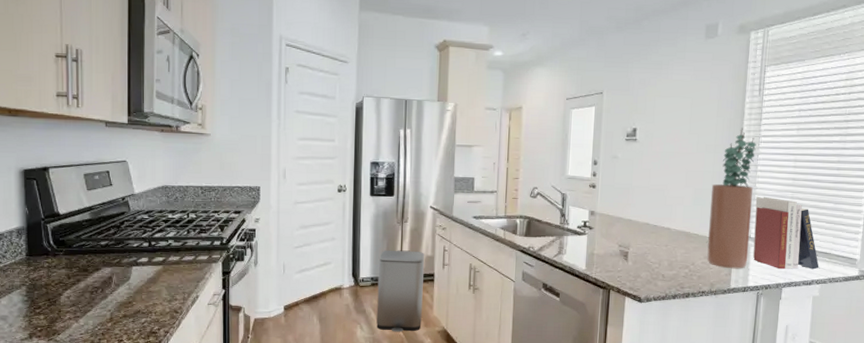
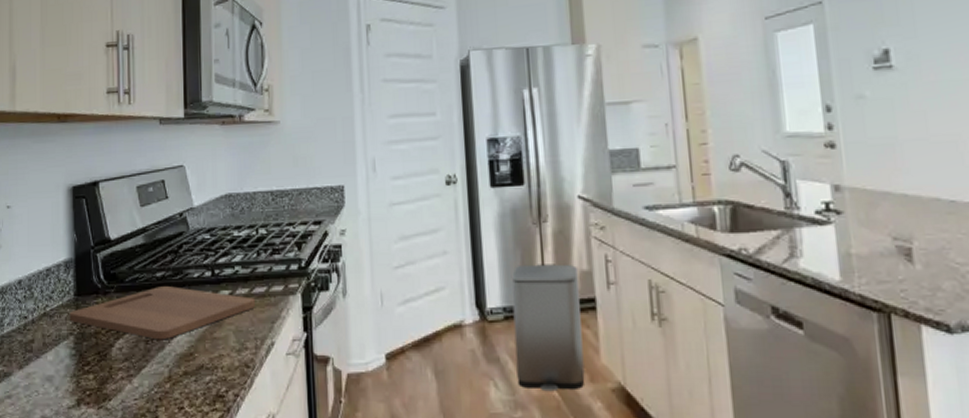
cutting board: none [21,252,184,292] -> present [69,286,255,340]

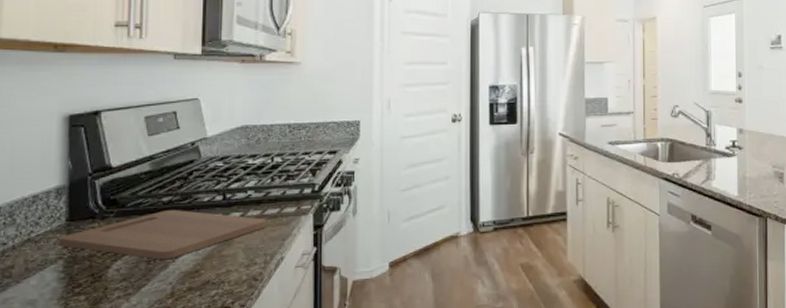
pedal bin: present [511,264,585,392] -> none [501,186,555,286]

